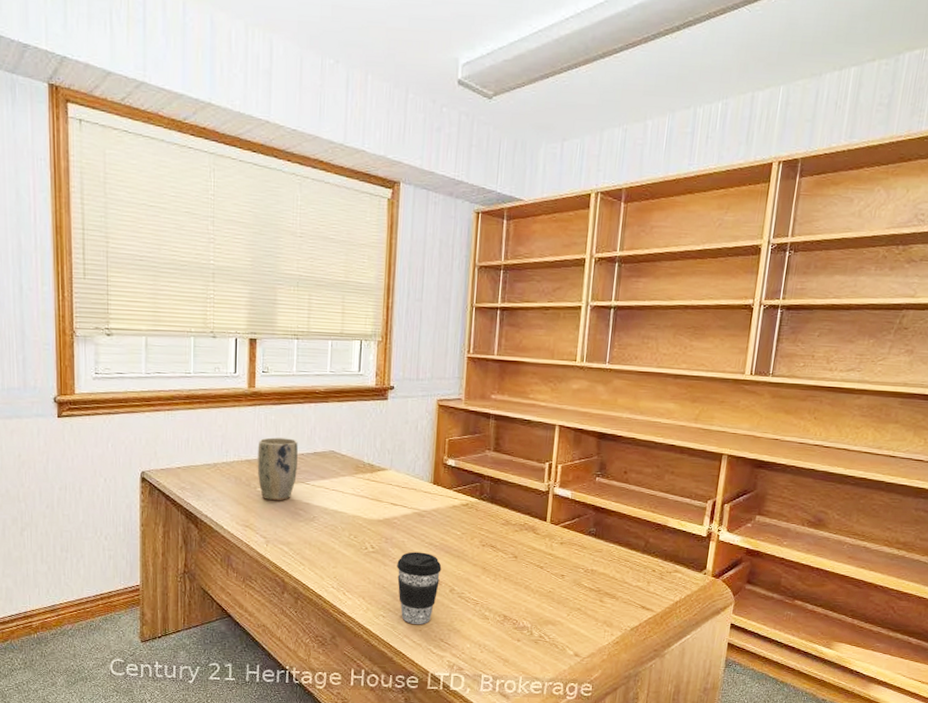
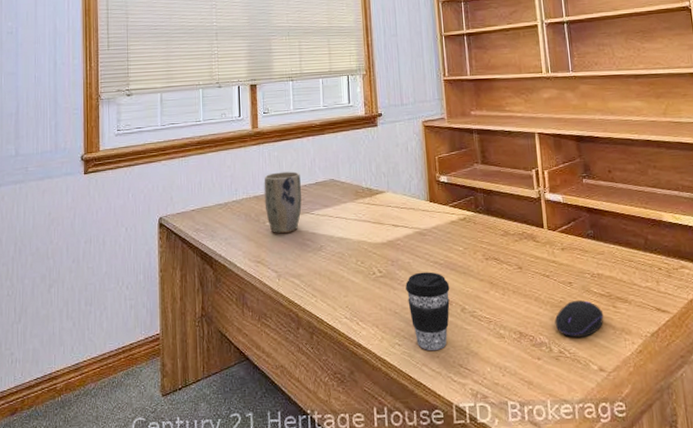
computer mouse: none [540,592,589,625] -> present [554,300,604,338]

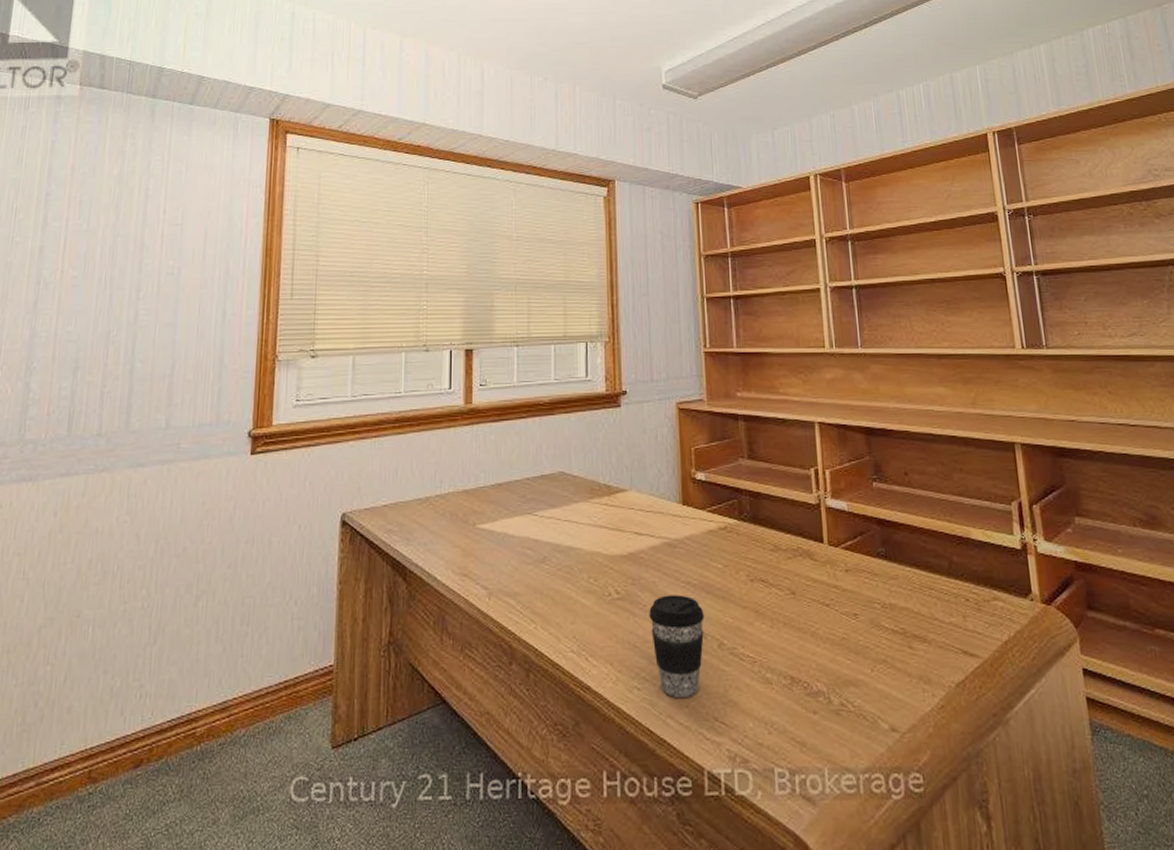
plant pot: present [264,171,302,234] -> none [476,460,522,540]
computer mouse: present [554,300,604,338] -> none [835,638,897,686]

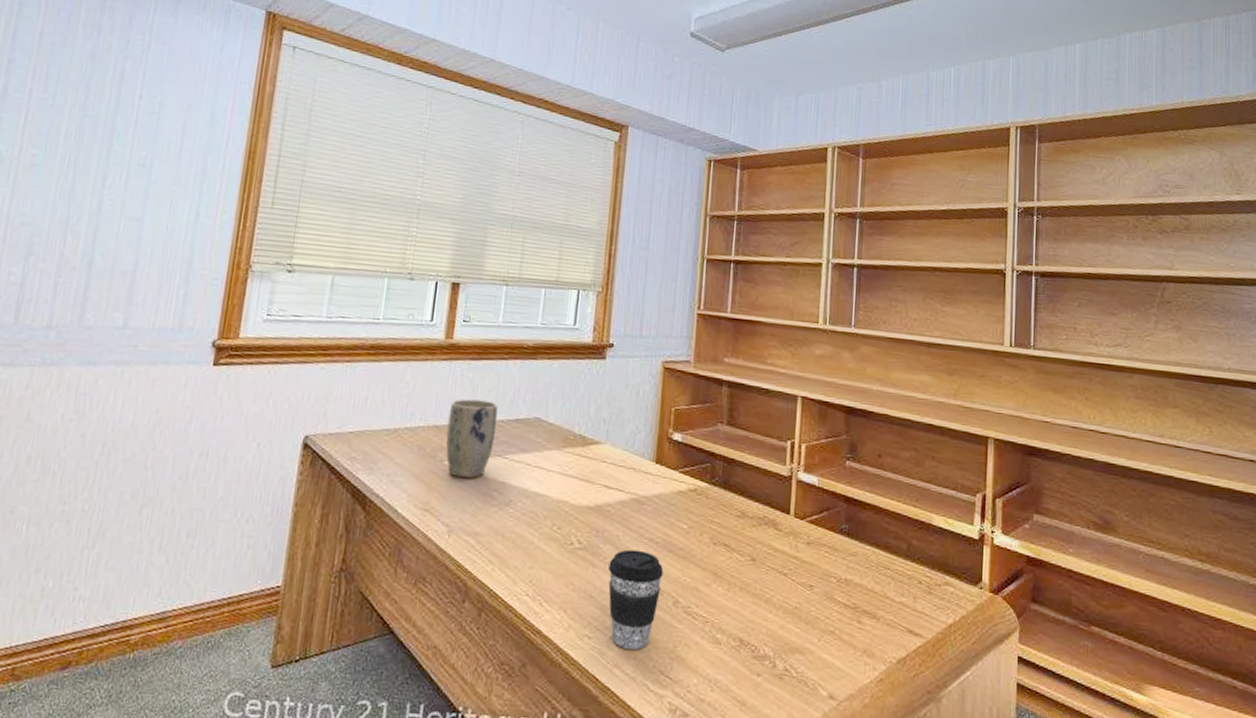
plant pot: none [476,460,522,540] -> present [445,399,498,479]

